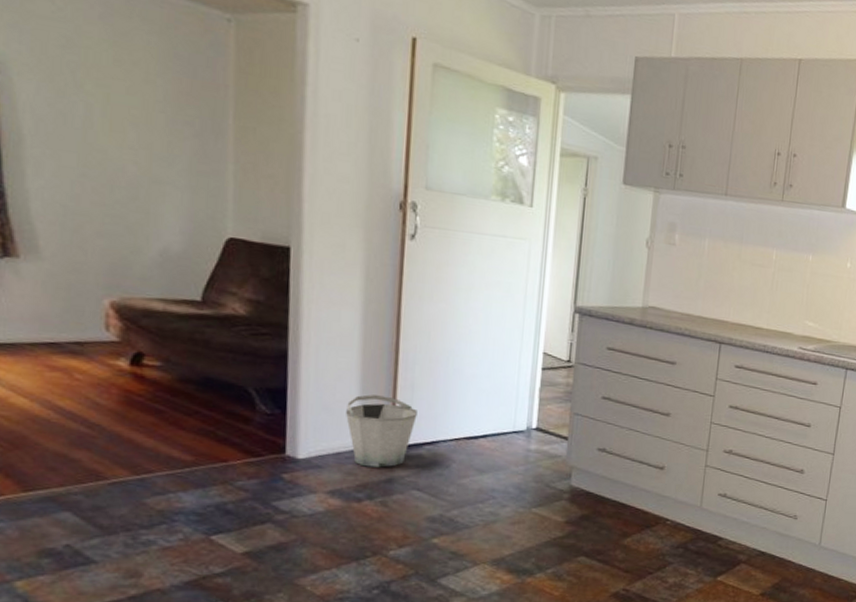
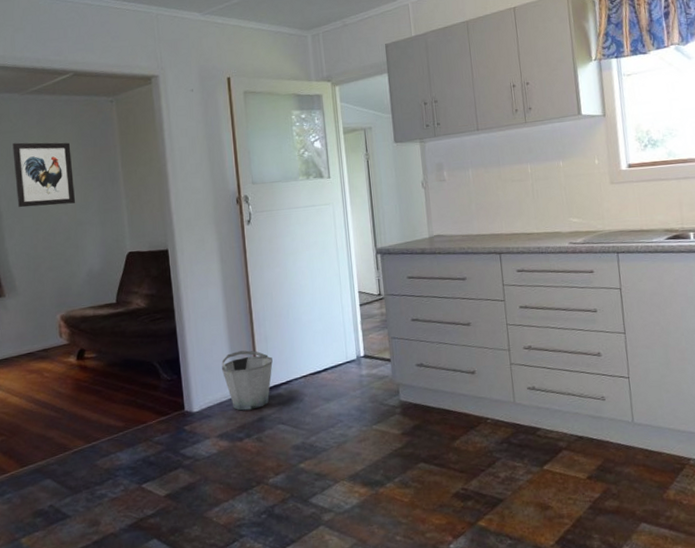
wall art: none [51,37,153,151] -> present [12,142,76,208]

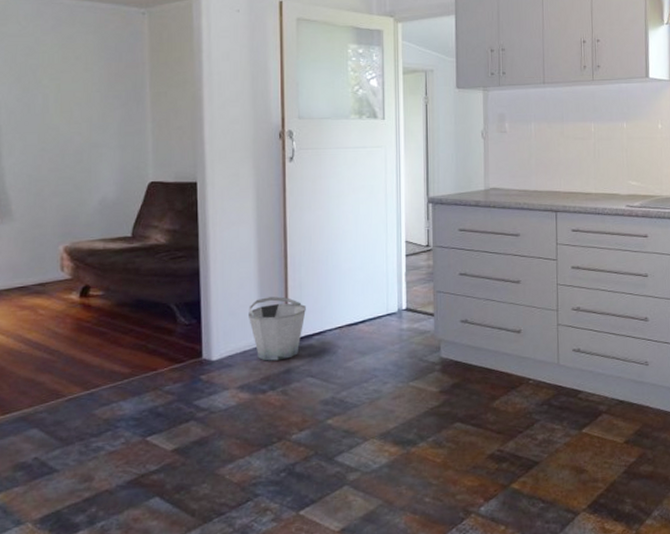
wall art: present [12,142,76,208] -> none [19,49,92,123]

